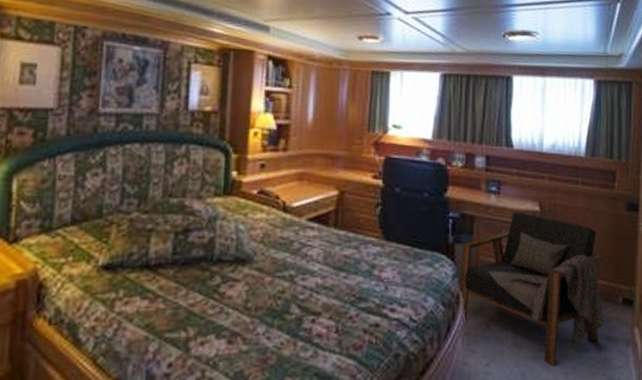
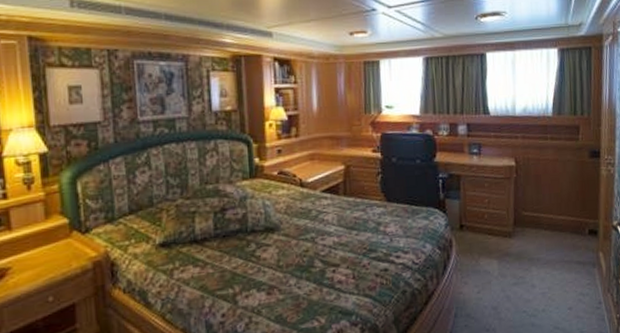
armchair: present [459,212,605,365] -> none [451,167,574,288]

